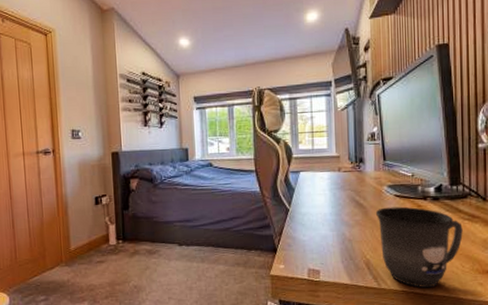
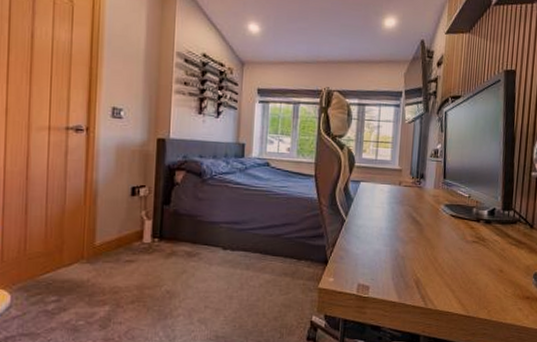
mug: present [375,206,463,288] -> none [430,226,510,311]

